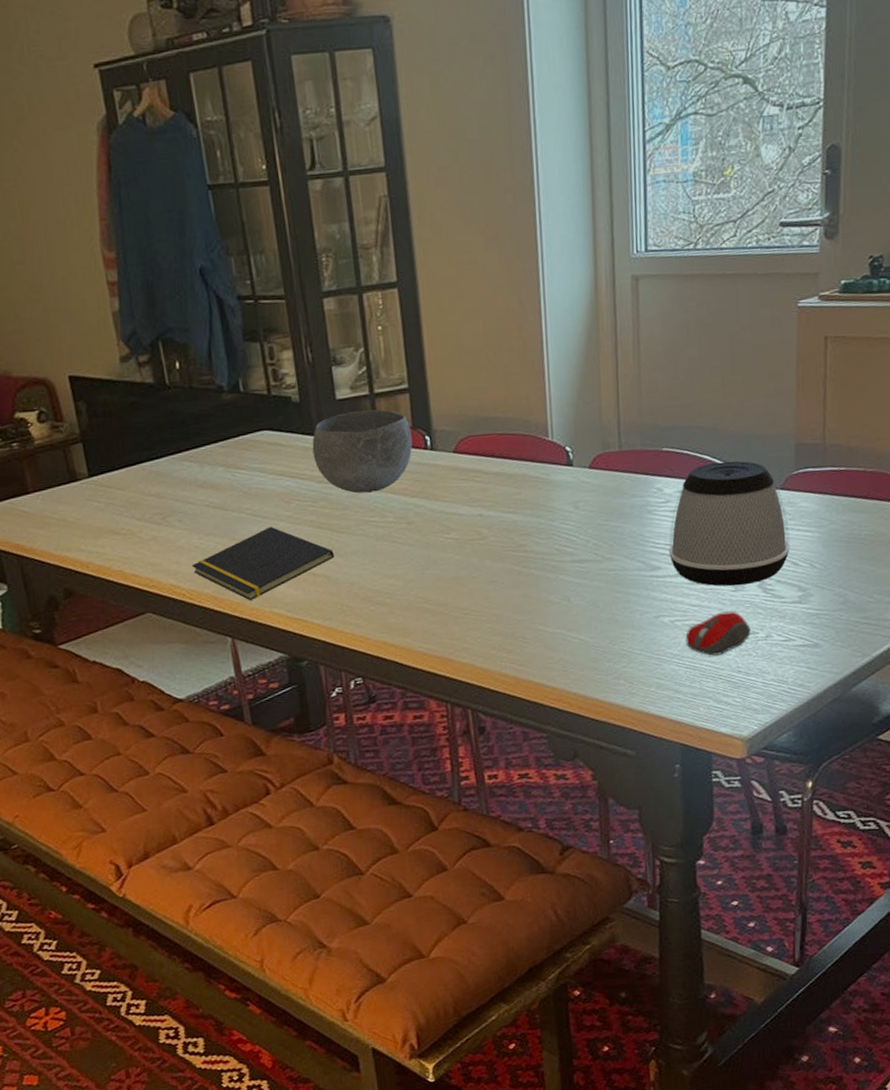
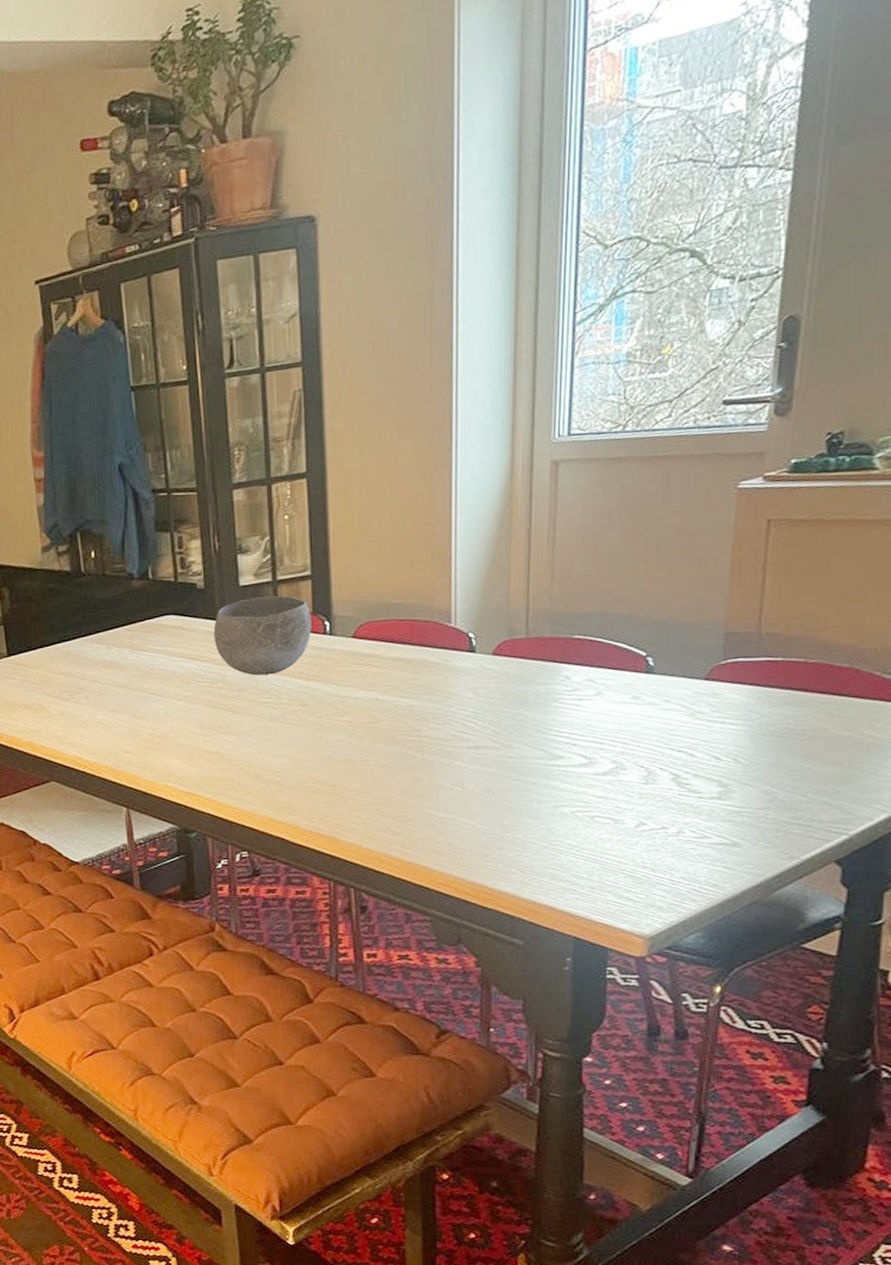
notepad: present [192,527,334,601] -> none [95,706,228,775]
speaker: present [668,461,790,587] -> none [574,649,712,779]
computer mouse: present [686,611,751,656] -> none [587,804,660,849]

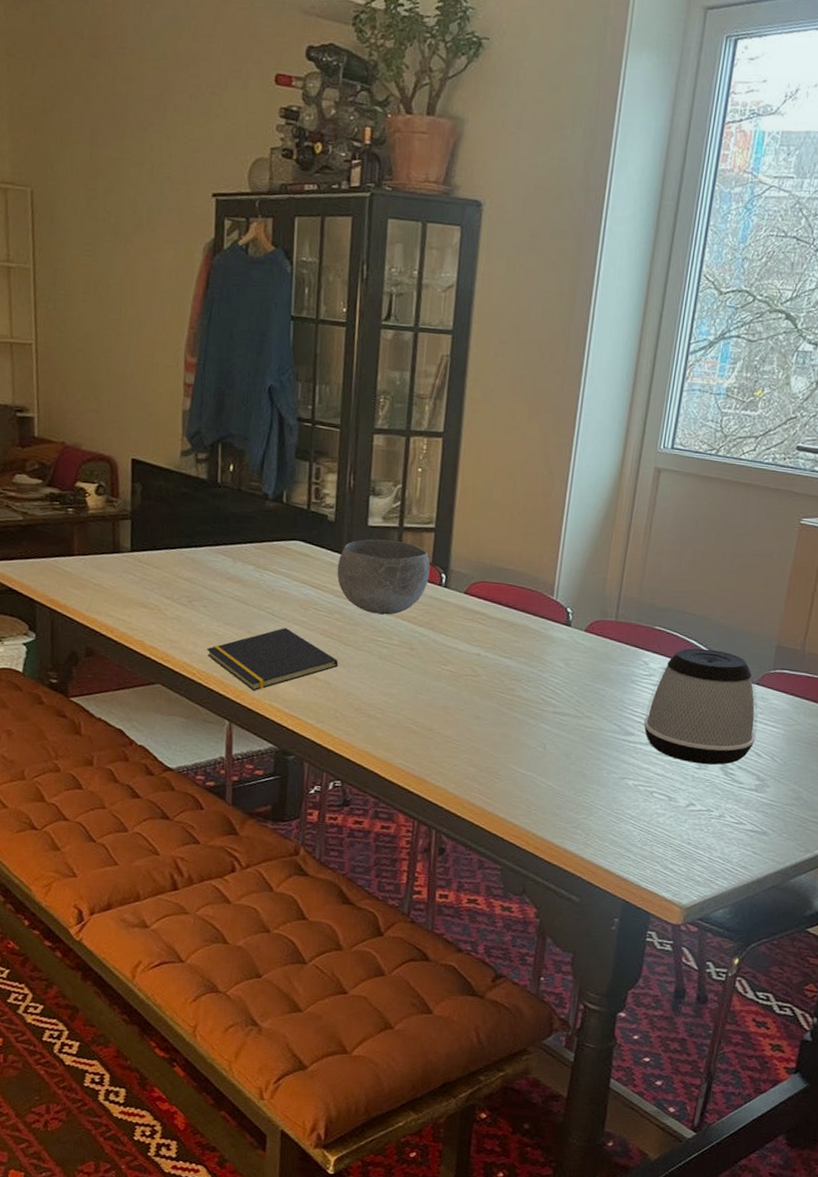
notepad: none [95,706,228,775] -> present [207,628,338,692]
speaker: none [574,649,712,779] -> present [643,648,758,765]

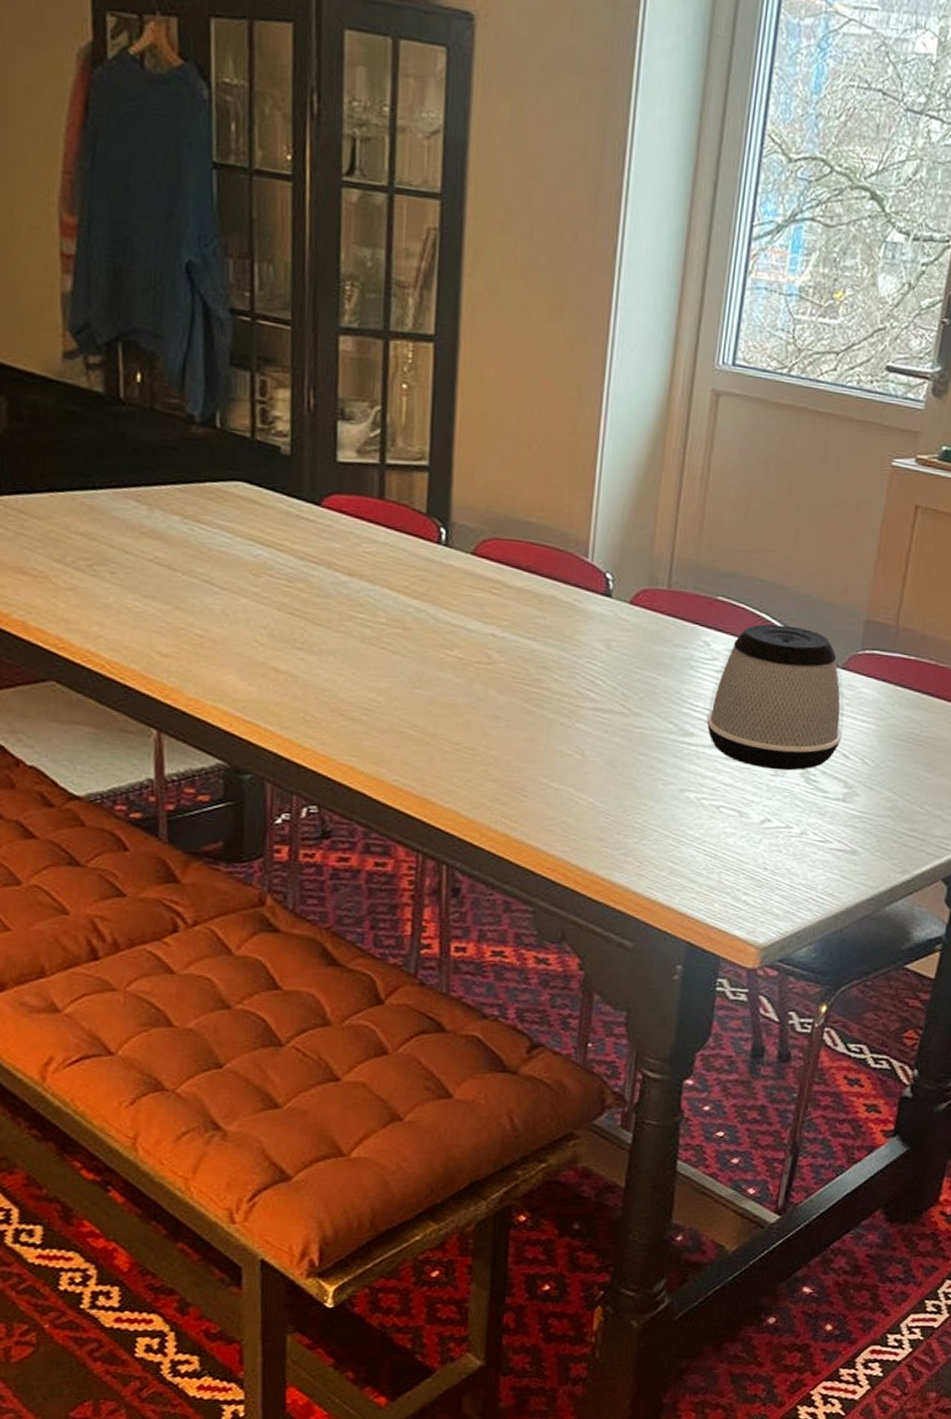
notepad: present [207,628,338,692] -> none [119,602,305,689]
bowl: present [337,539,430,615] -> none [297,480,425,584]

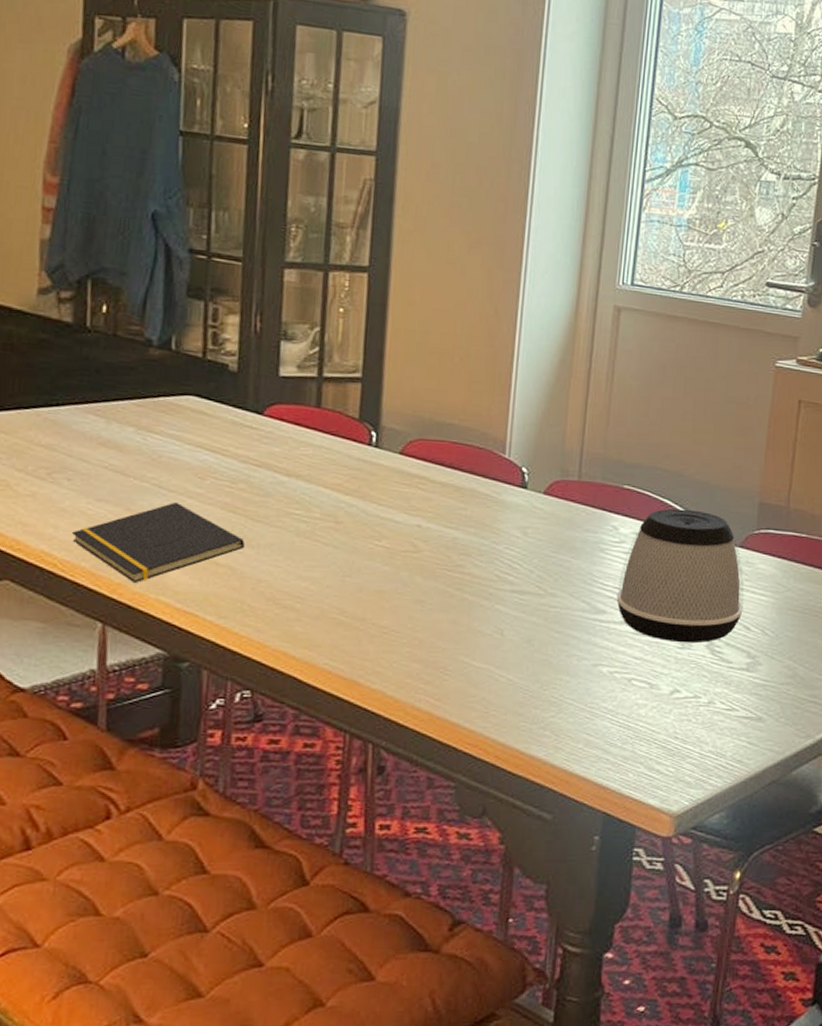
notepad: none [119,602,305,689] -> present [72,503,245,584]

